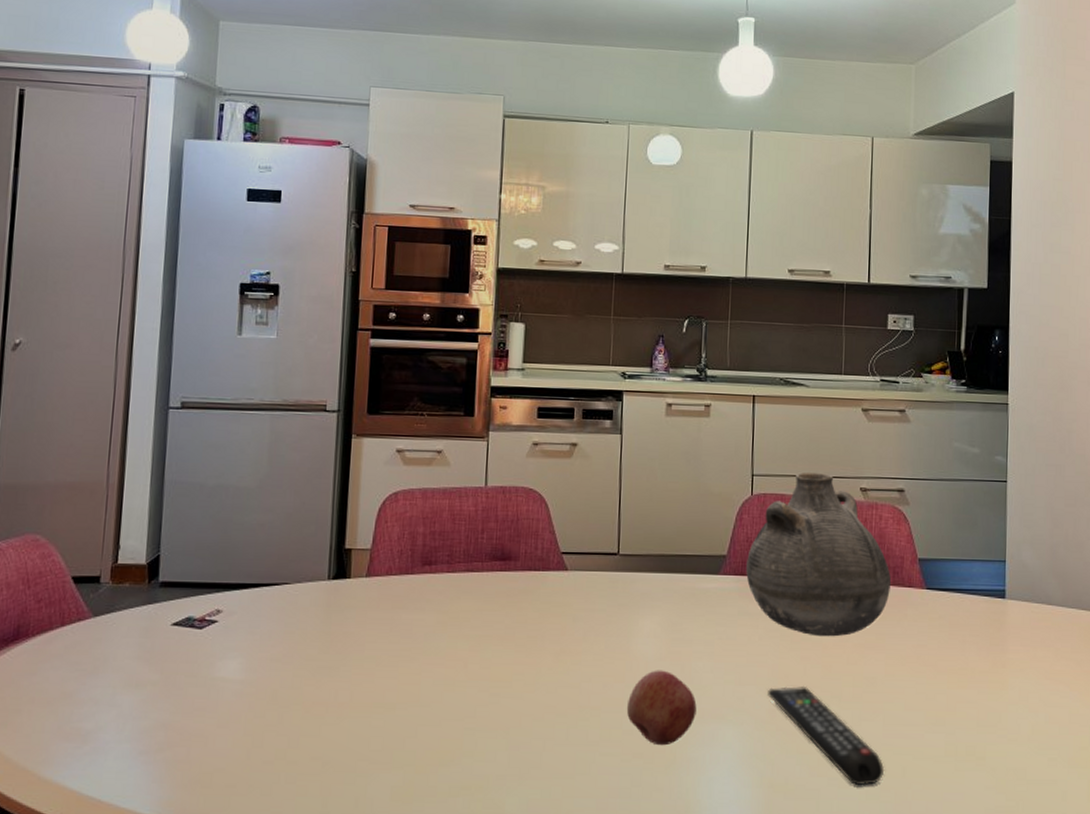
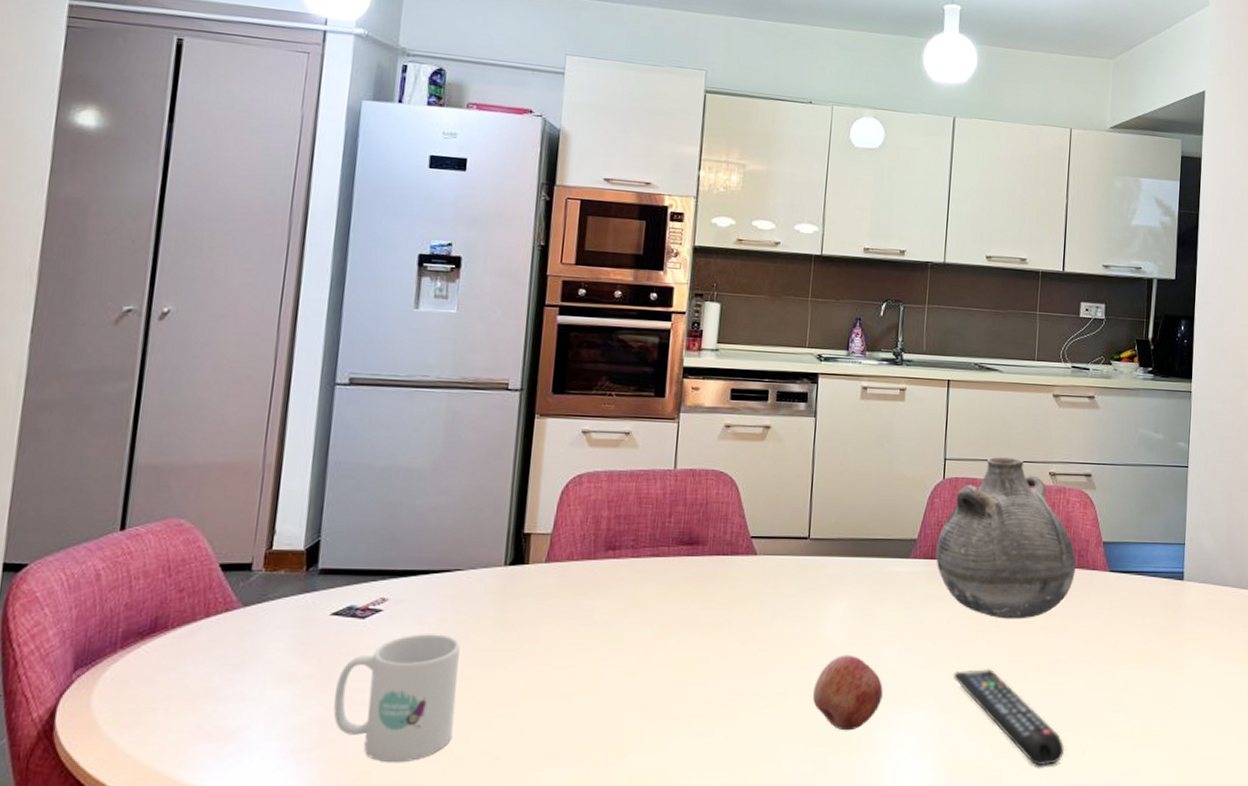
mug: none [176,644,290,766] -> present [333,634,460,763]

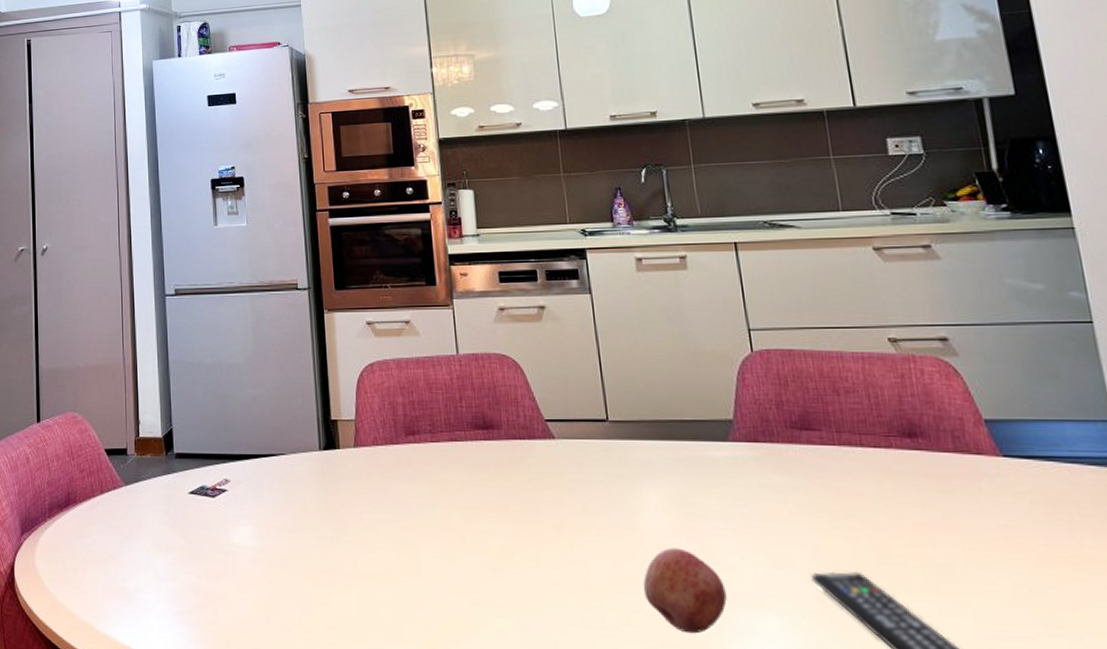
mug: present [333,634,460,763] -> none [201,512,299,631]
vase: present [936,456,1076,619] -> none [758,322,953,514]

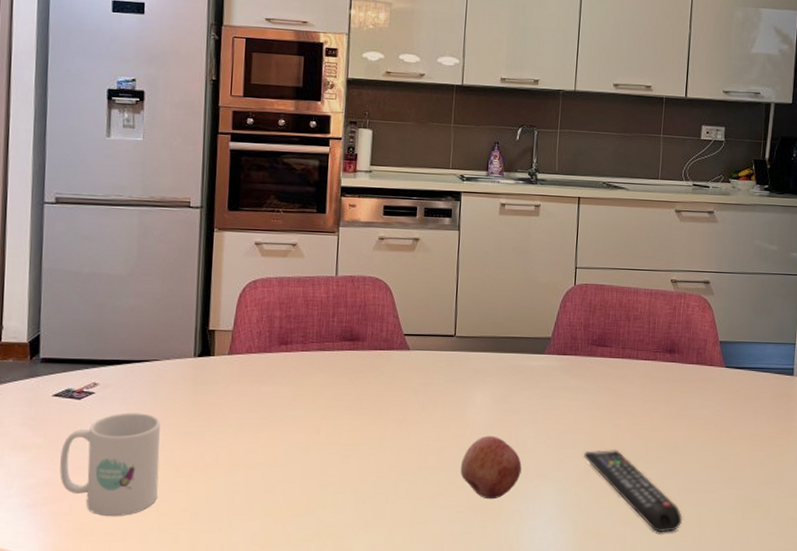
mug: none [201,512,299,631] -> present [60,413,160,517]

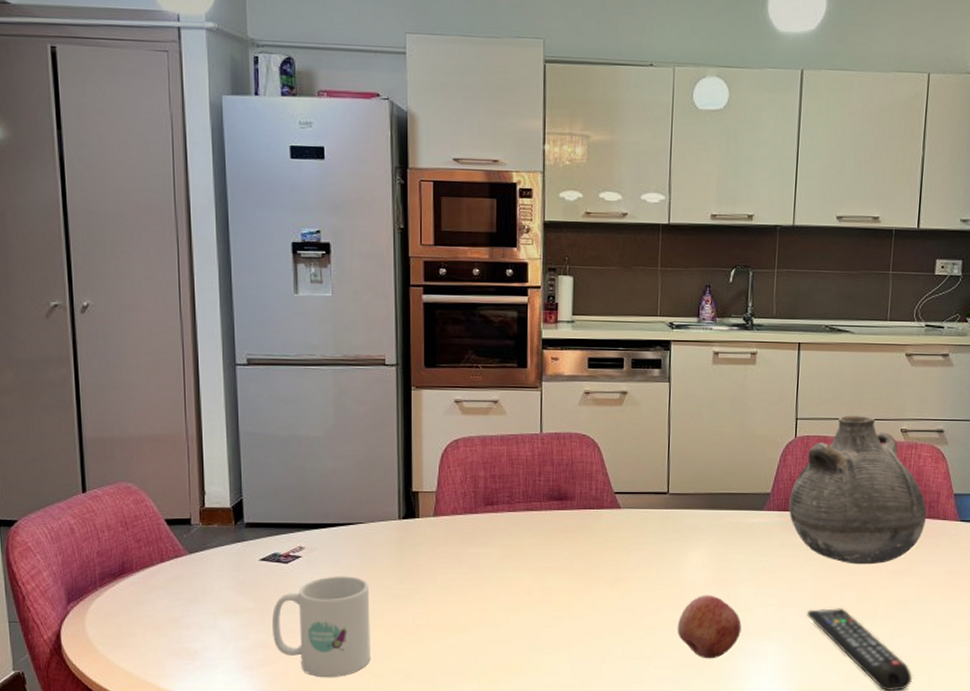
vase: none [568,265,695,408] -> present [789,414,927,565]

